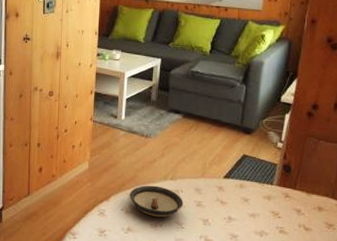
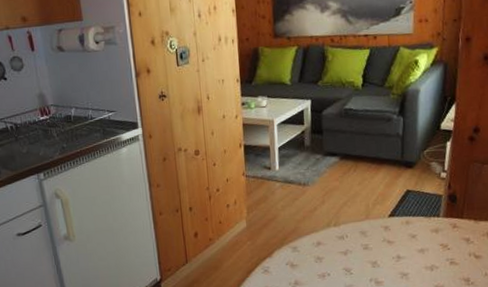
saucer: present [129,185,184,218] -> none [292,234,350,267]

